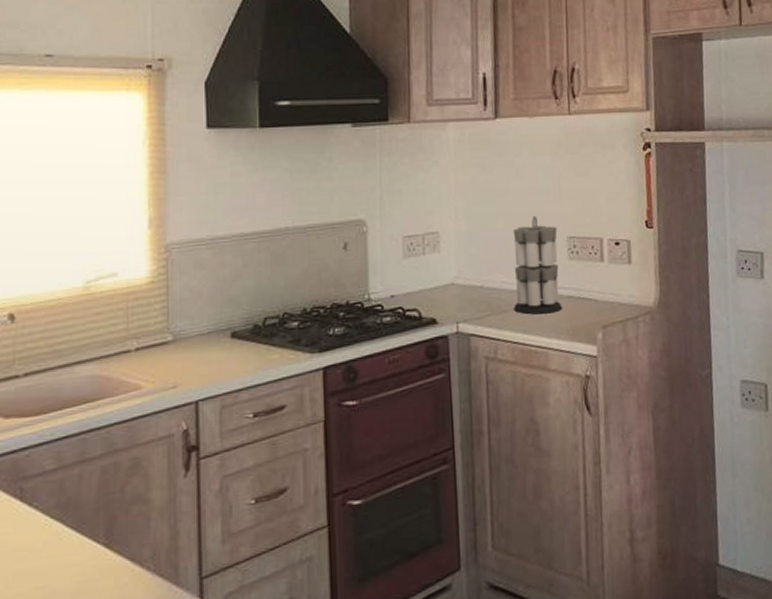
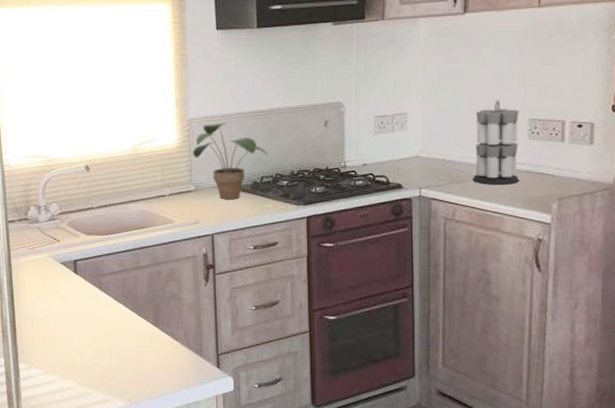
potted plant: none [170,247,274,352] -> present [192,122,269,200]

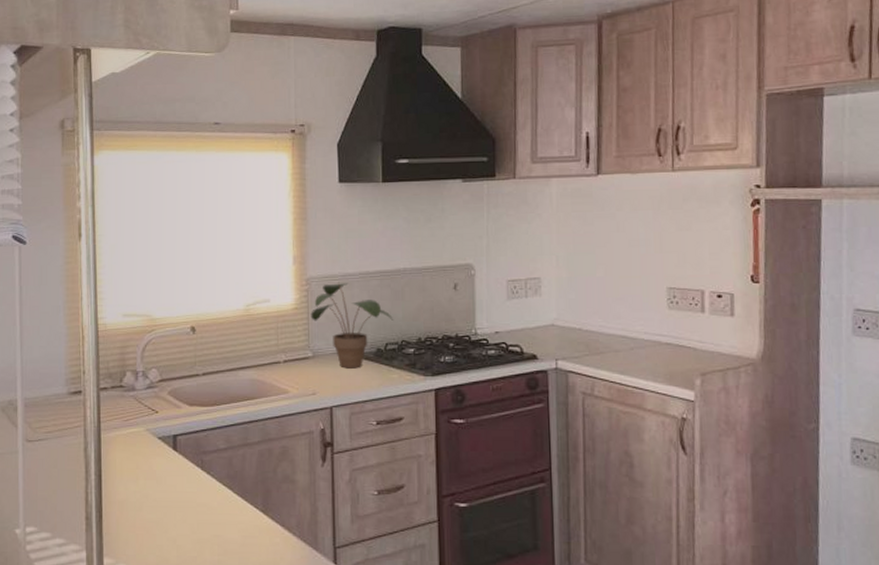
spice rack: present [472,100,519,185] -> none [611,266,660,358]

